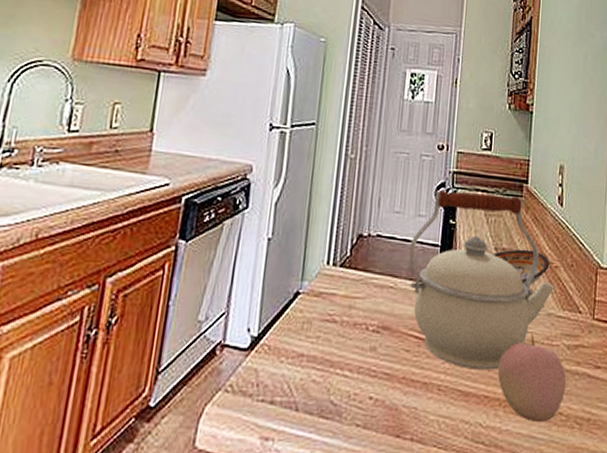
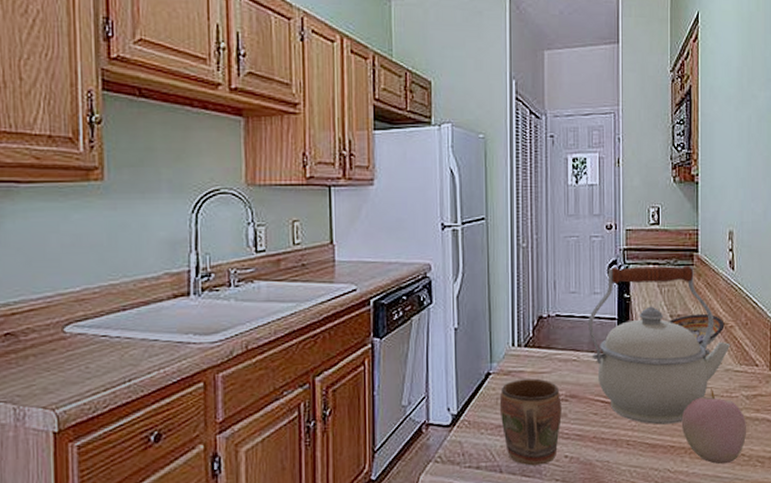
mug: none [304,303,373,406] -> present [499,378,562,466]

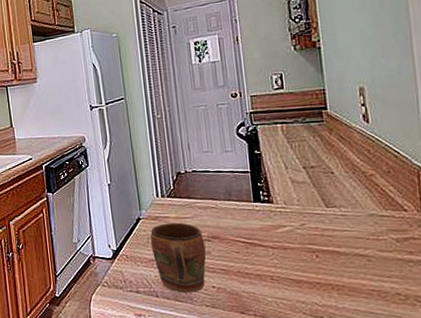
kettle: present [589,265,731,425] -> none [222,122,373,263]
bowl: present [668,313,725,346] -> none [301,164,364,194]
apple: present [681,388,746,464] -> none [325,231,400,302]

